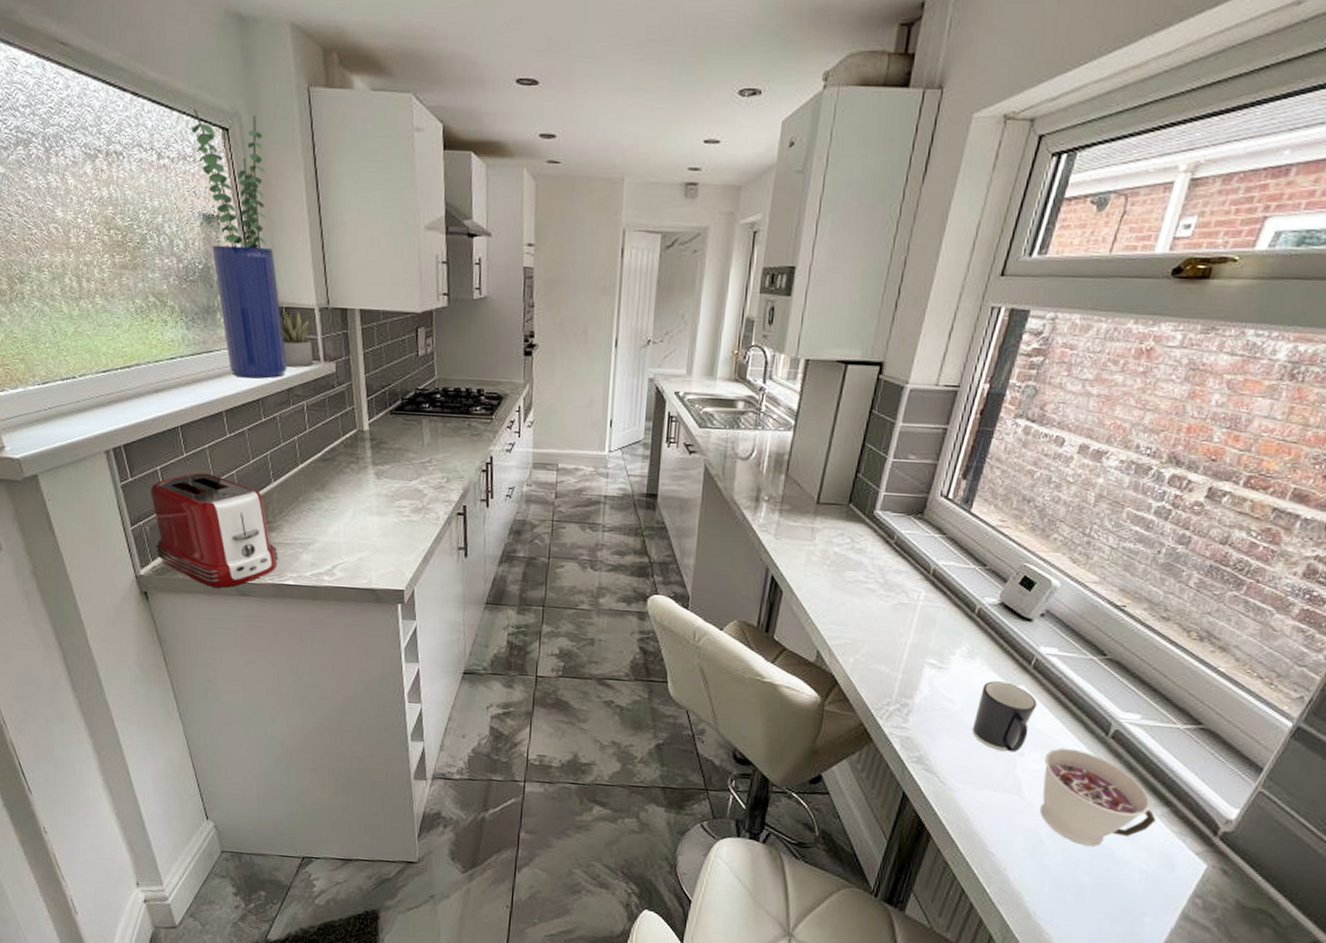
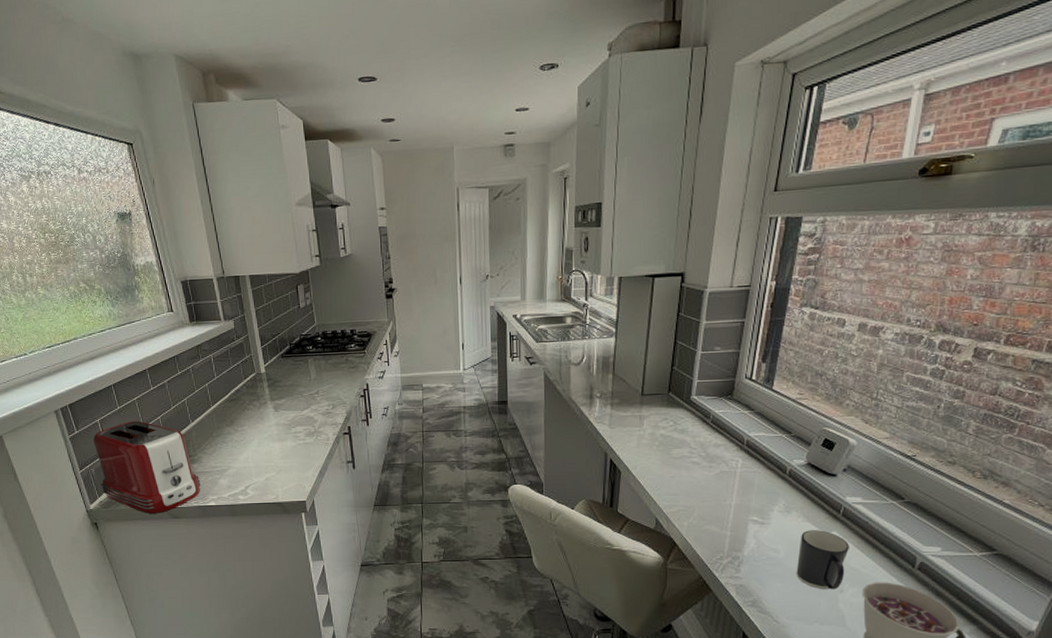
vase: present [191,109,287,379] -> none [103,130,195,341]
succulent plant: present [280,311,313,367] -> none [186,283,215,328]

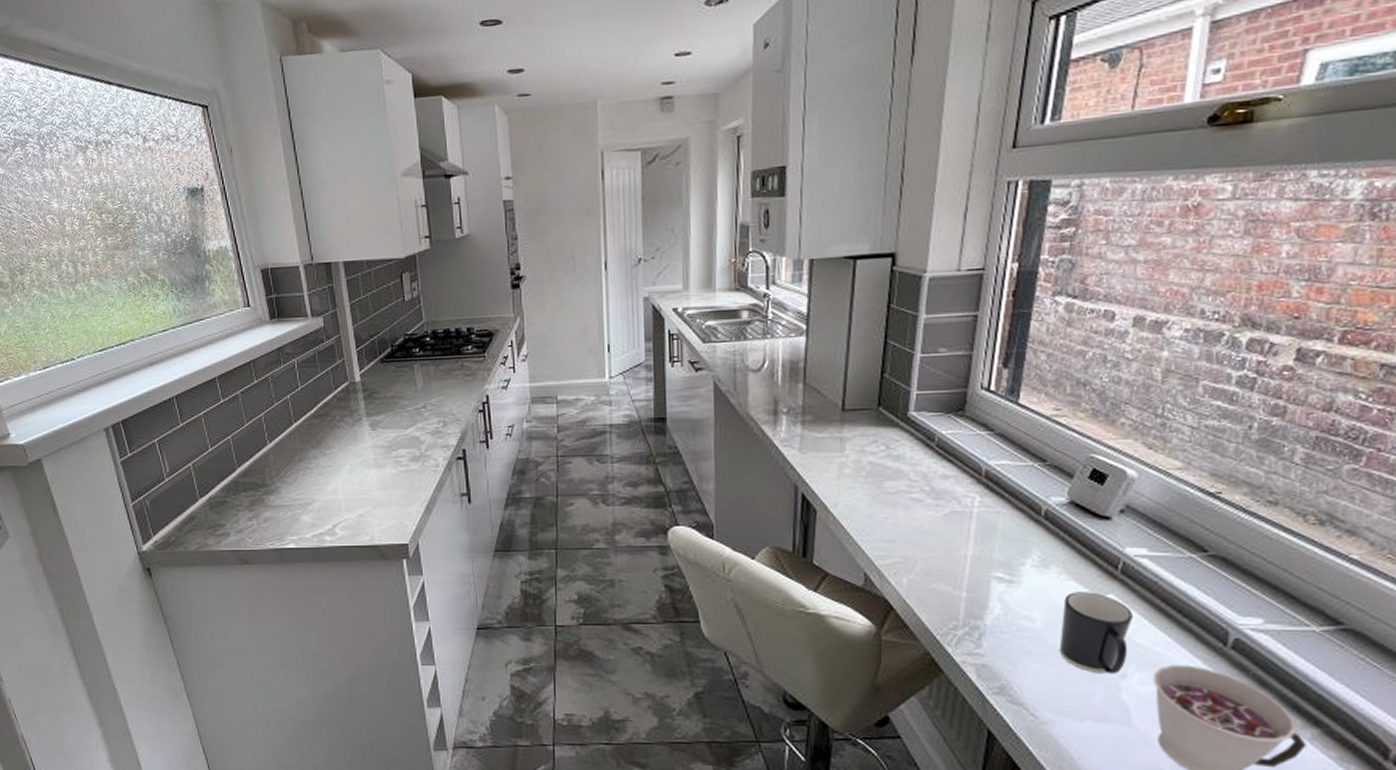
toaster: present [93,421,201,514] -> none [149,441,278,557]

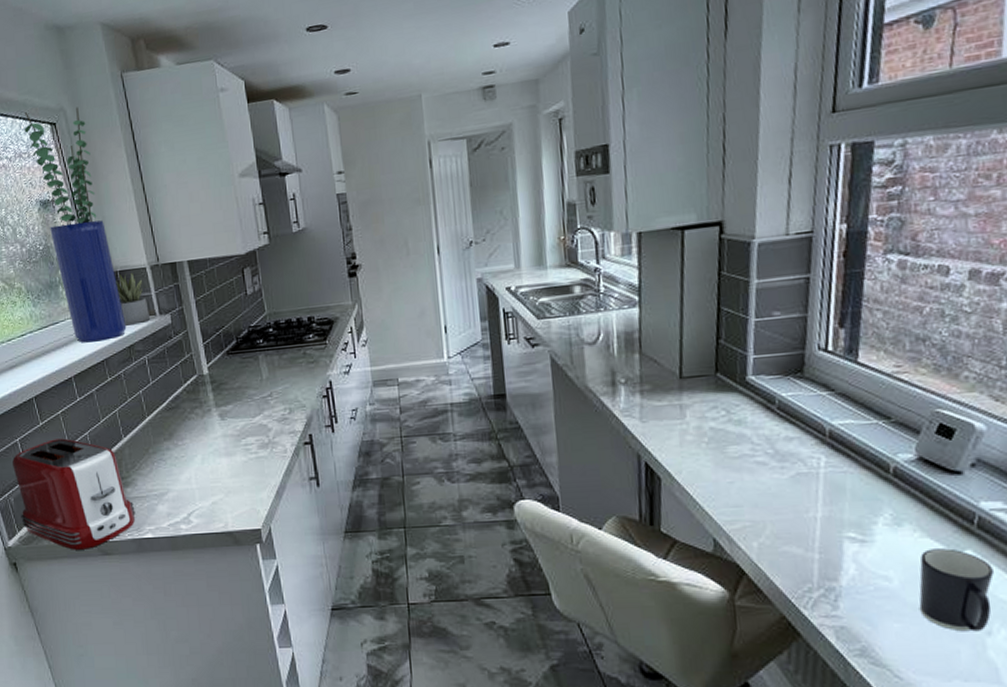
toaster: none [149,441,278,557] -> present [12,438,136,550]
vase: none [173,90,276,342] -> present [24,107,127,343]
succulent plant: none [266,271,301,326] -> present [116,273,150,326]

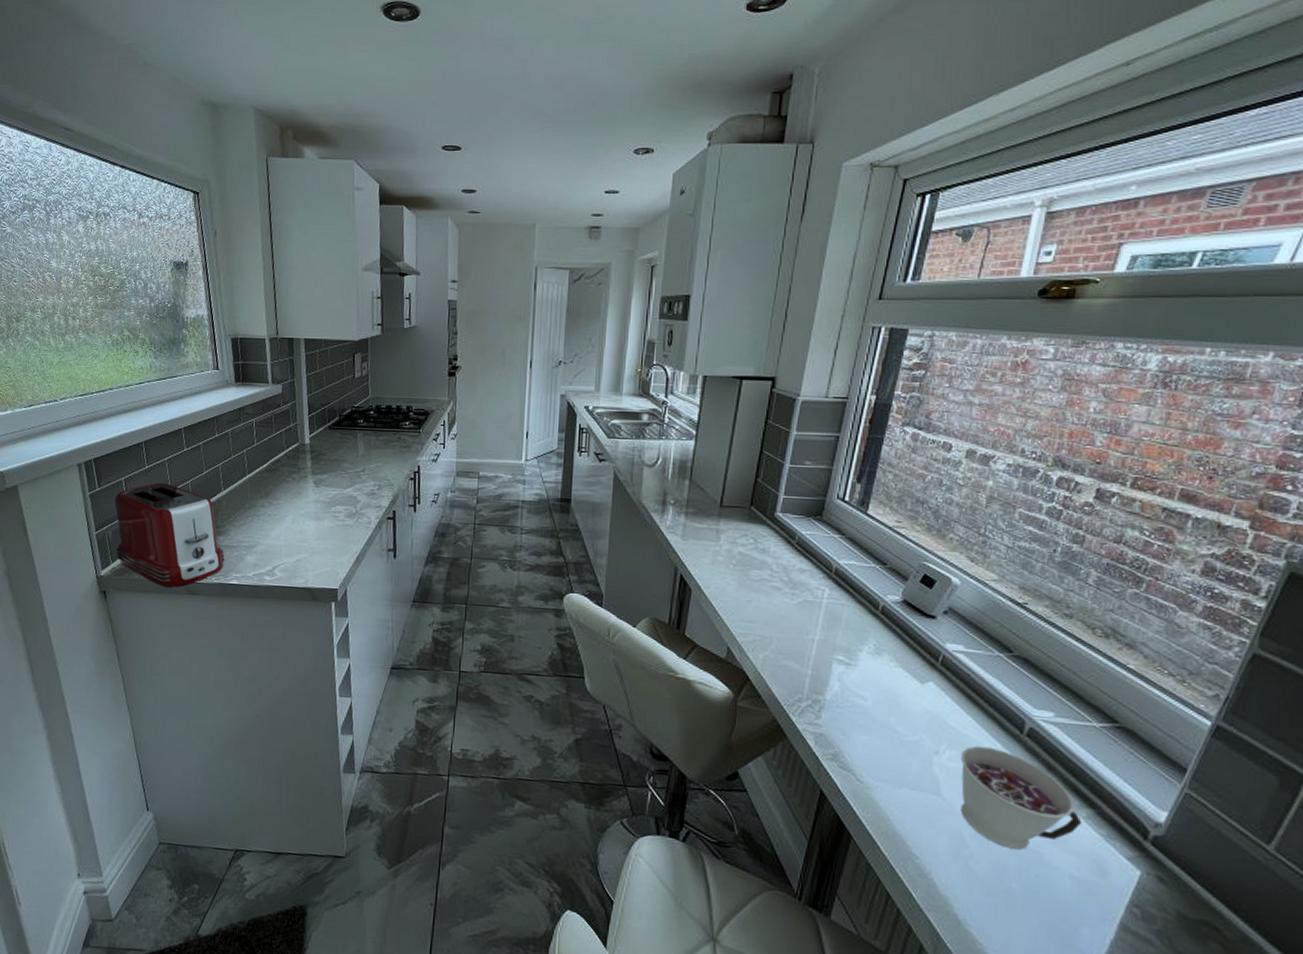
vase: present [24,107,127,343] -> none [168,177,240,400]
succulent plant: present [116,273,150,326] -> none [235,341,263,389]
mug: present [919,548,994,632] -> none [885,677,948,751]

